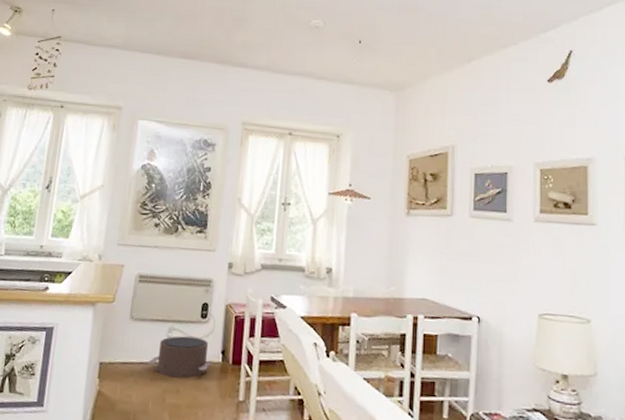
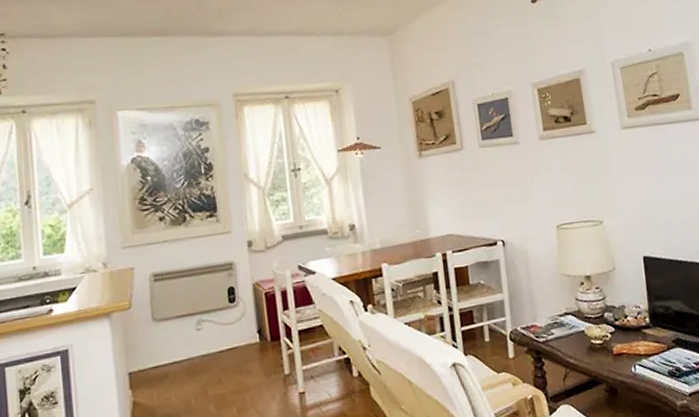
pouf: present [147,336,212,378] -> none [181,323,249,370]

